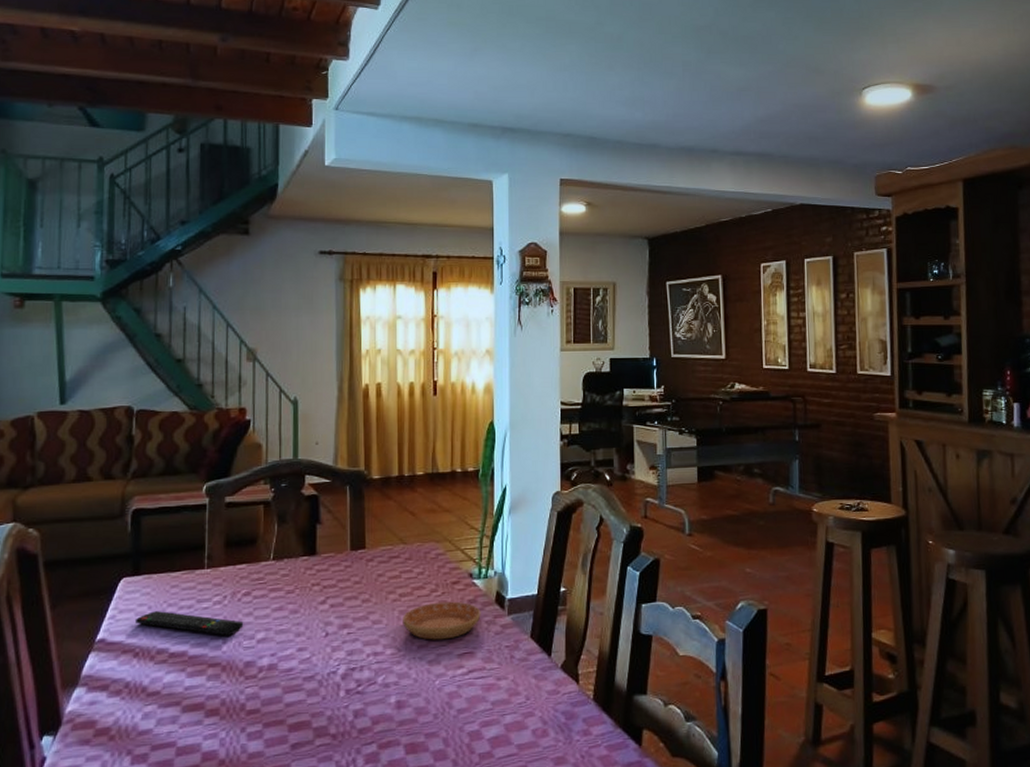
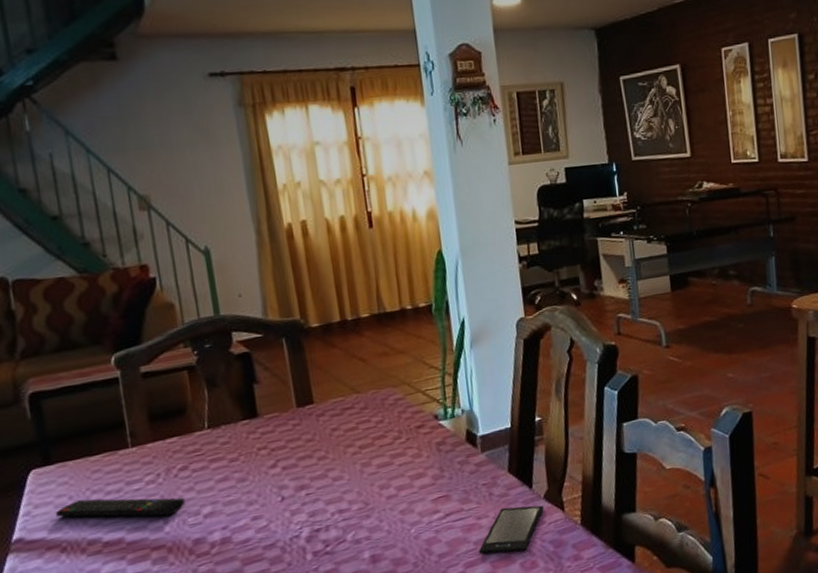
saucer: present [403,601,481,640] -> none [366,446,453,490]
smartphone: none [495,672,560,718] -> present [479,505,544,554]

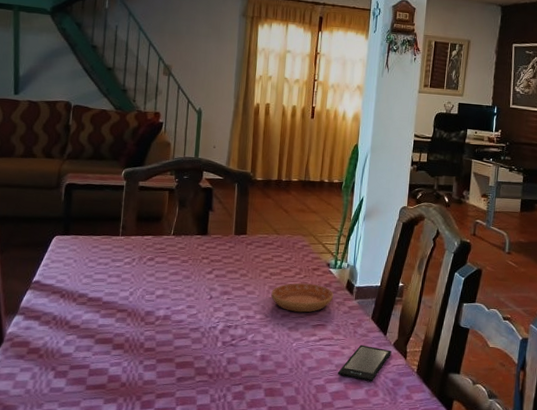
remote control: present [55,497,186,518] -> none [63,264,147,290]
saucer: none [366,446,453,490] -> present [271,283,334,313]

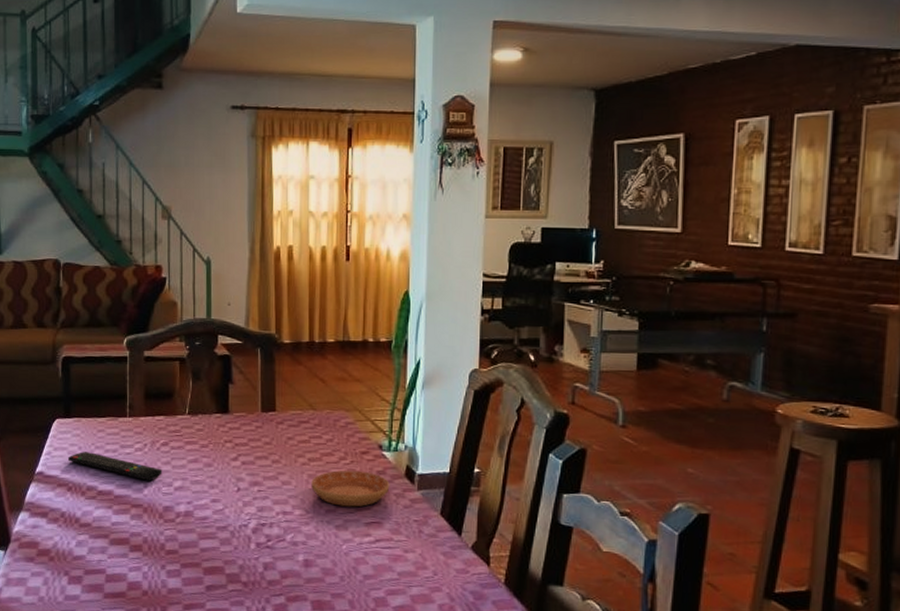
remote control: none [63,264,147,290] -> present [67,452,163,481]
smartphone: present [338,344,392,381] -> none [401,547,470,594]

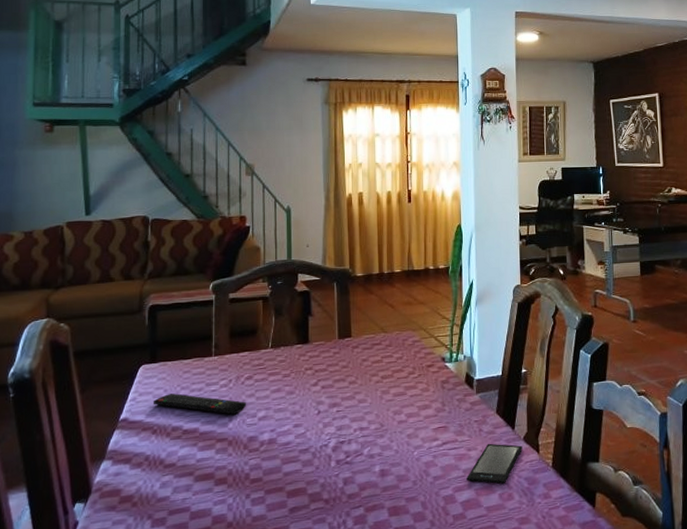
saucer: present [311,470,390,507] -> none [385,382,453,416]
smartphone: none [401,547,470,594] -> present [467,443,522,484]

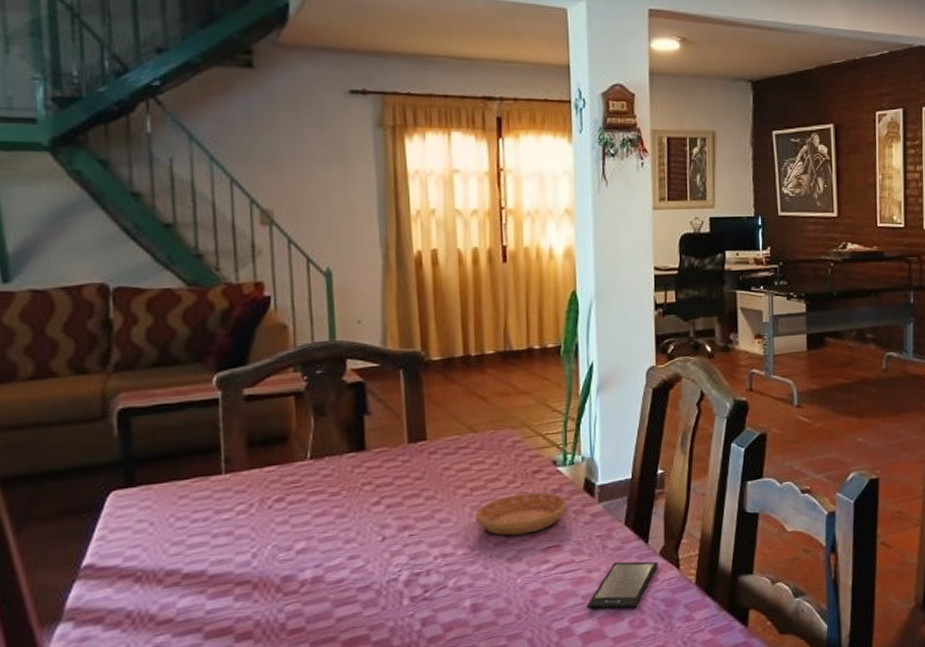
remote control: present [153,393,247,415] -> none [132,526,278,550]
saucer: none [385,382,453,416] -> present [475,492,568,536]

